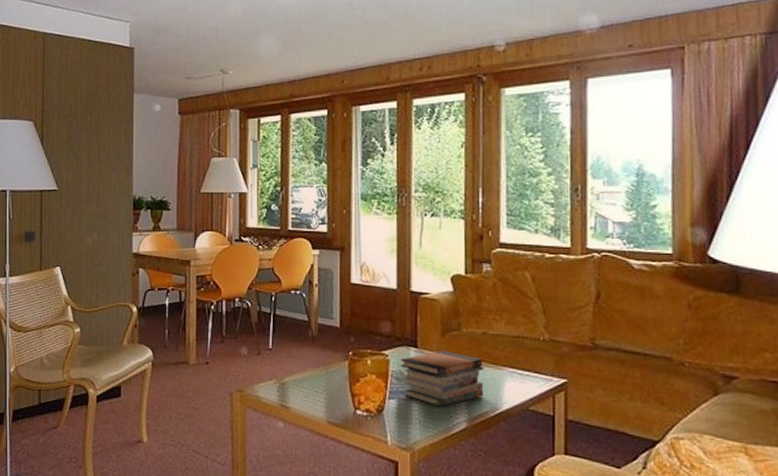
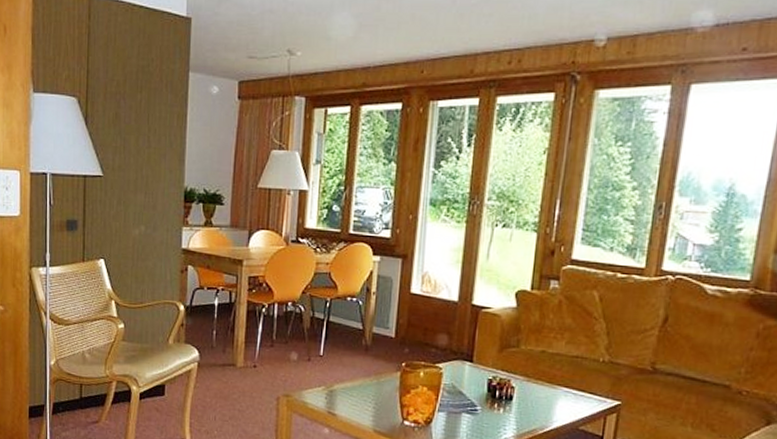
book stack: present [400,350,485,407] -> none [453,366,539,422]

